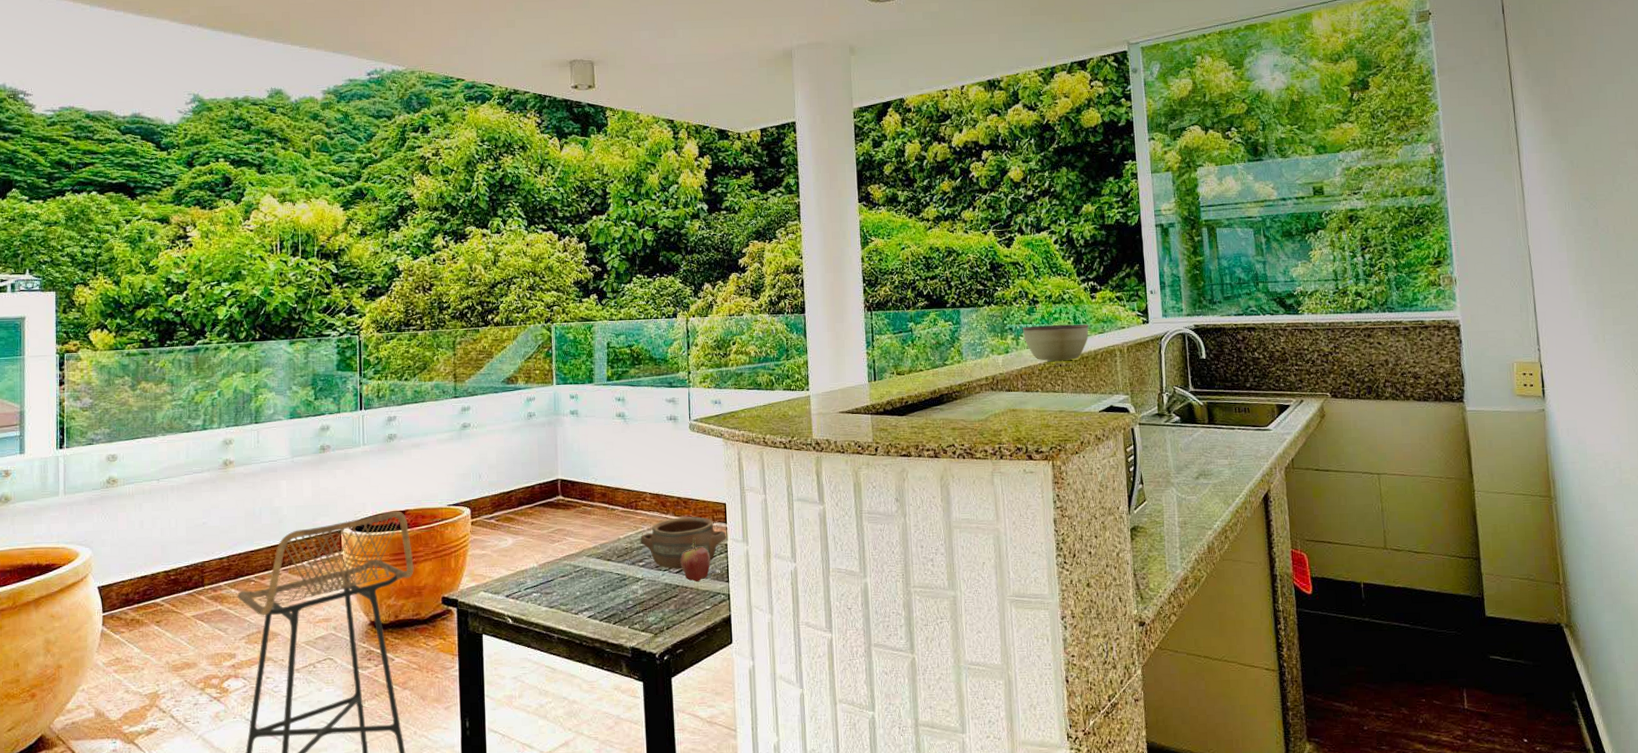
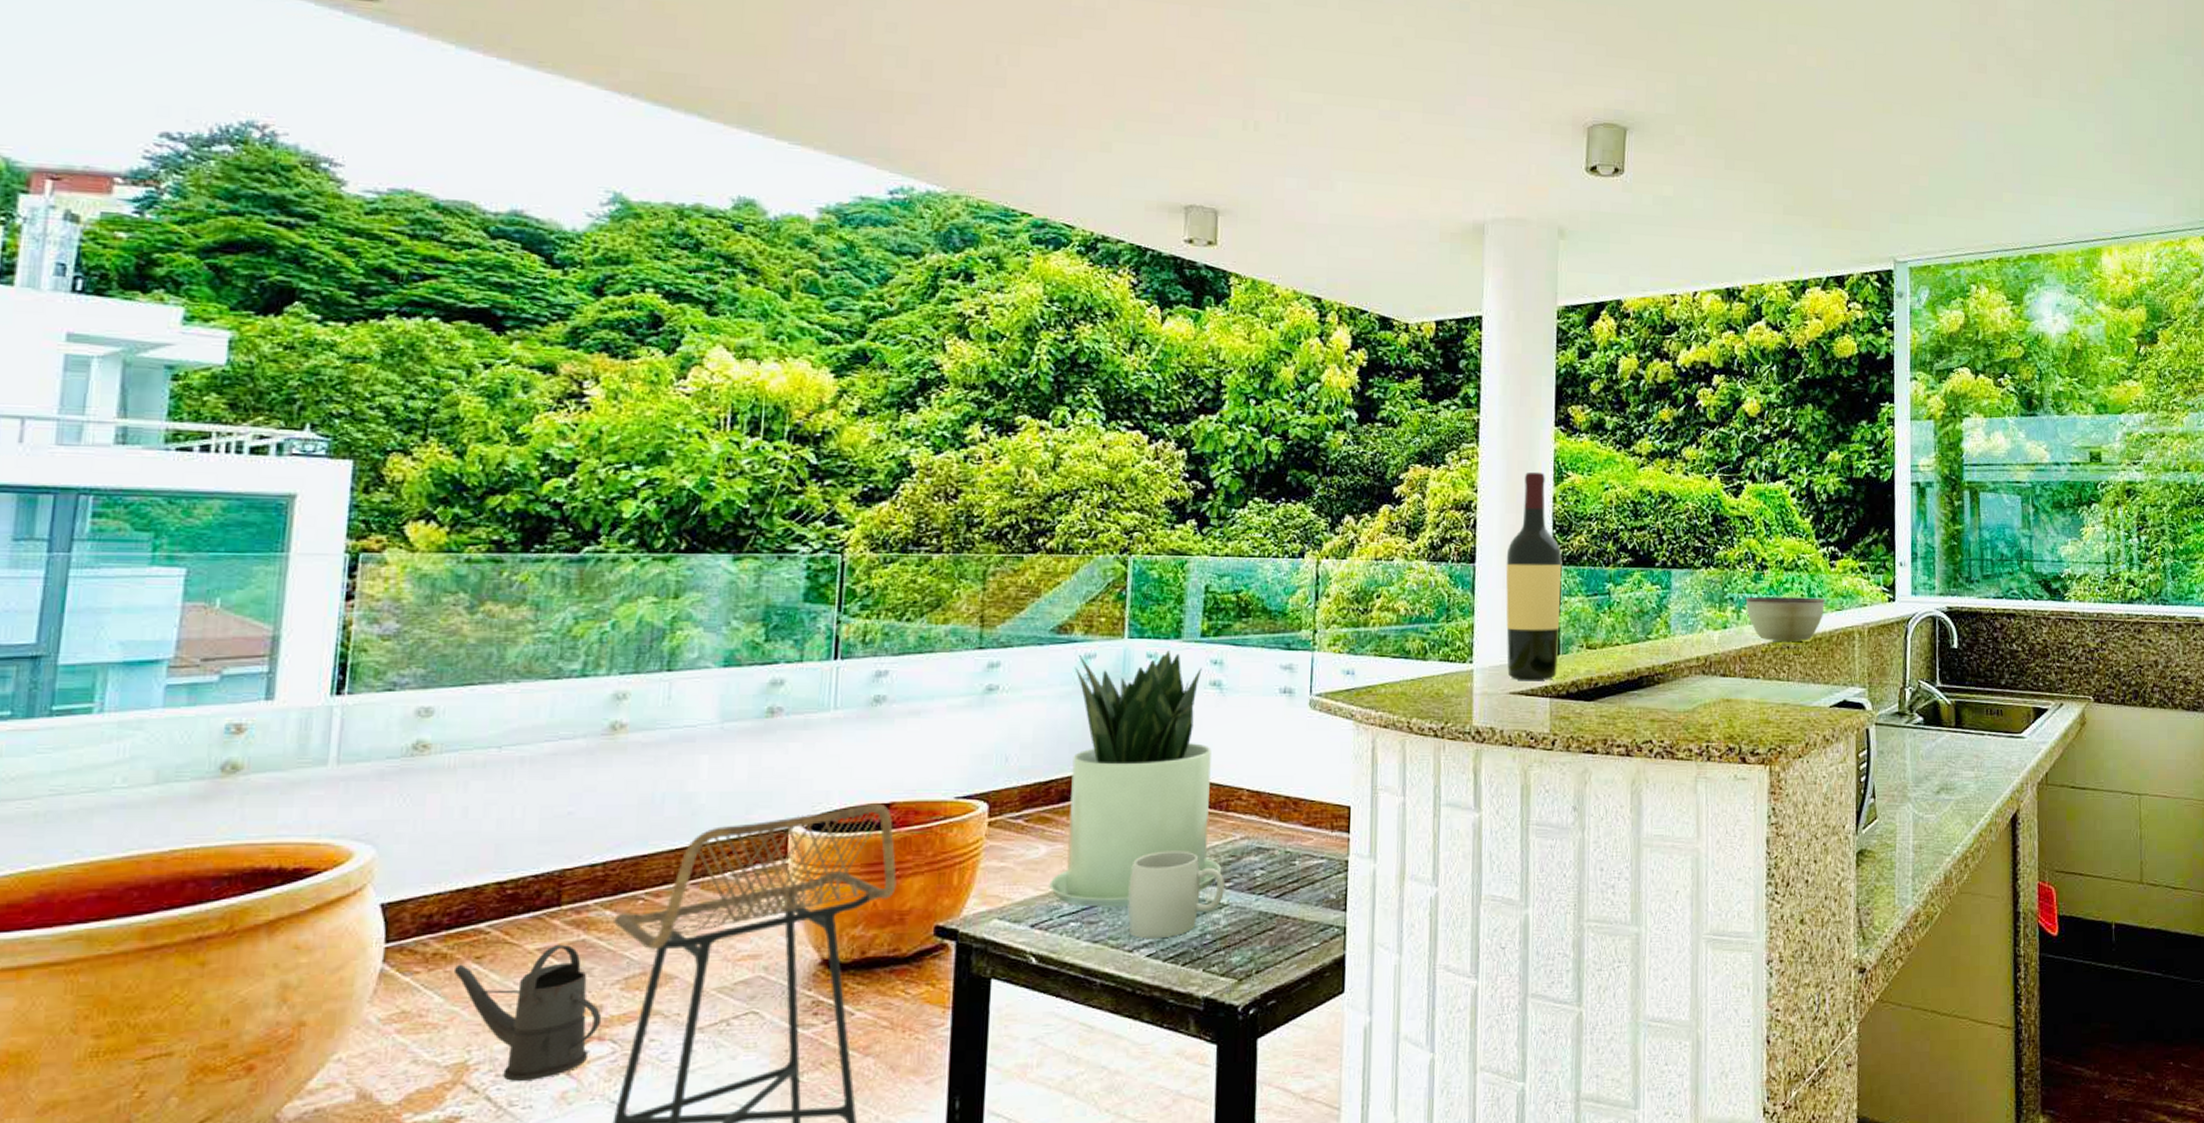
watering can: none [144,613,236,705] -> present [453,945,602,1081]
planter: none [516,392,636,582] -> present [1049,650,1222,907]
mug: none [571,539,639,605] -> present [1127,850,1225,939]
pottery: present [640,516,726,569] -> none [1229,823,1348,893]
fruit: present [681,534,710,581] -> none [1283,846,1324,909]
wine bottle: none [828,239,875,402] -> present [1506,471,1562,680]

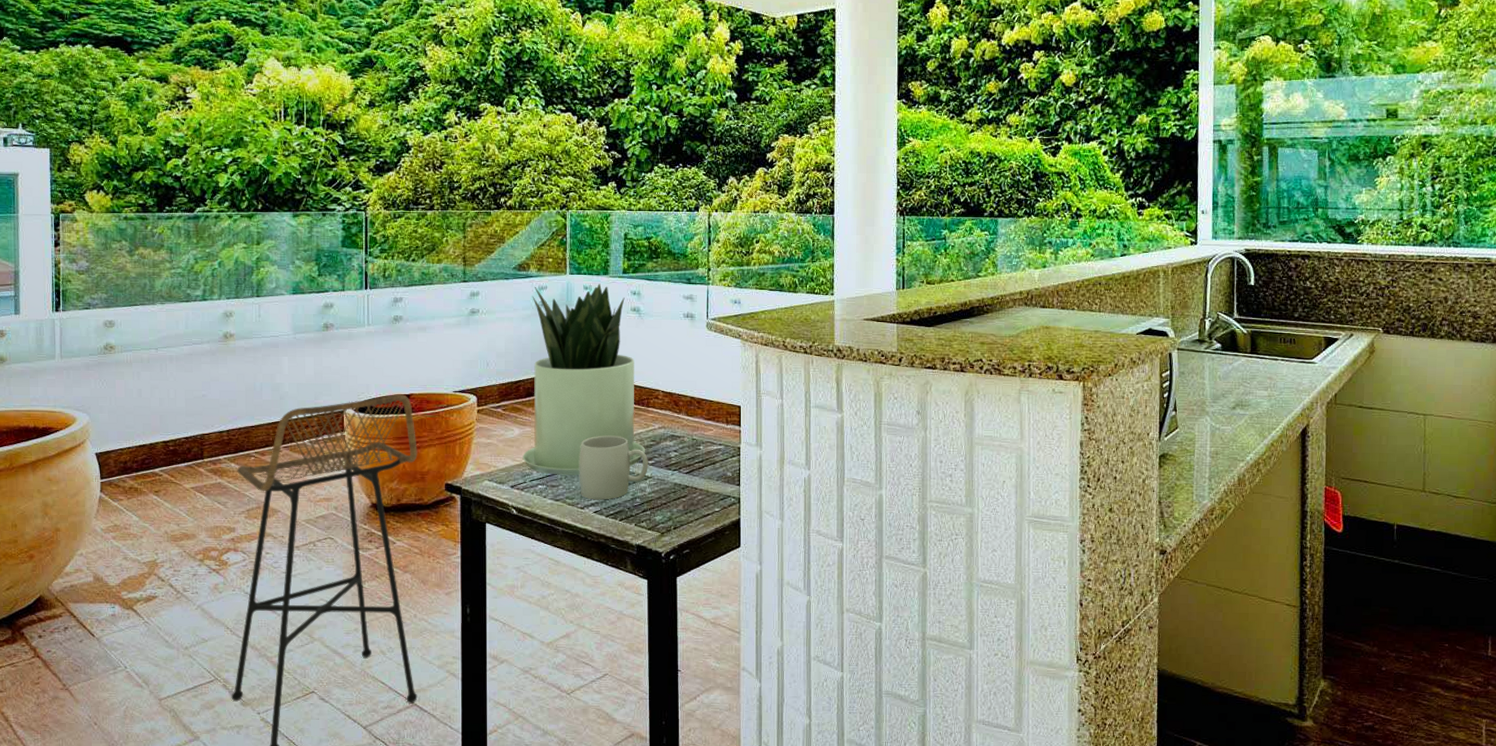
watering can: present [453,945,602,1081] -> none [142,486,235,575]
wine bottle: present [1506,471,1562,680] -> none [859,138,905,309]
bowl: present [1745,596,1825,641] -> none [1062,241,1133,279]

